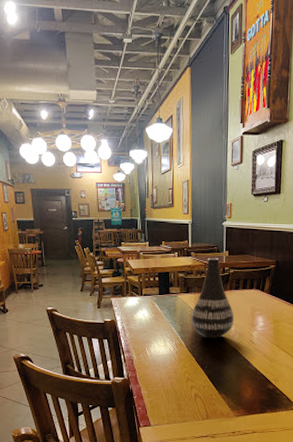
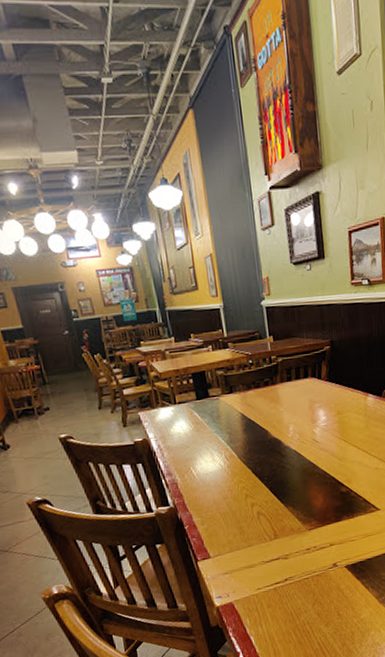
vase: present [191,258,234,339] -> none [239,346,291,445]

